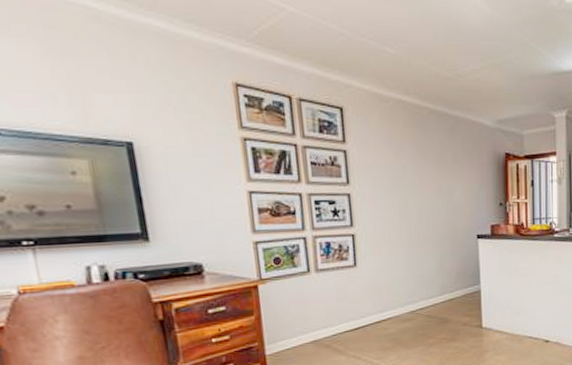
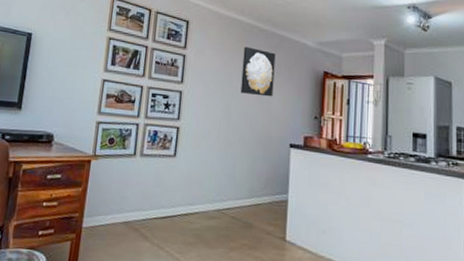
wall art: none [414,133,454,189] -> present [240,46,276,97]

